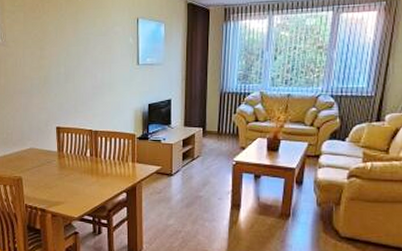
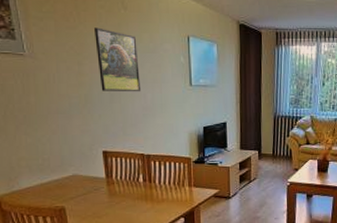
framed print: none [55,16,93,73] -> present [94,27,142,92]

